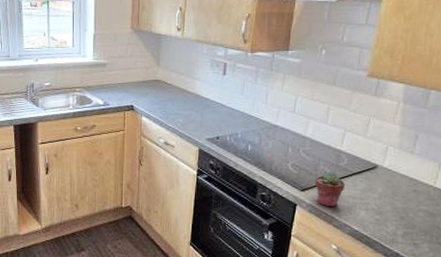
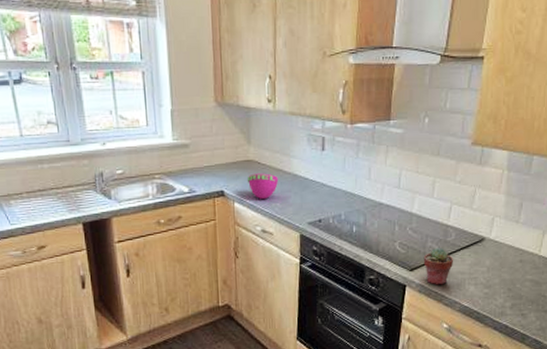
bowl: none [154,92,183,115] -> present [247,173,279,199]

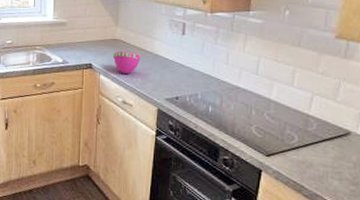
potted succulent: present [423,248,454,285] -> none [281,136,315,175]

